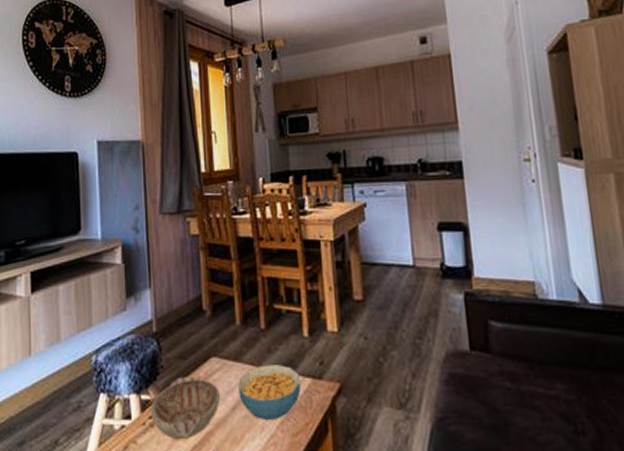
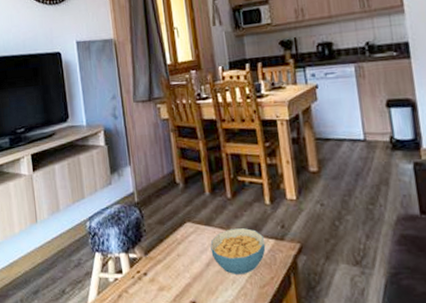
decorative bowl: present [150,376,221,438] -> none [137,238,196,289]

